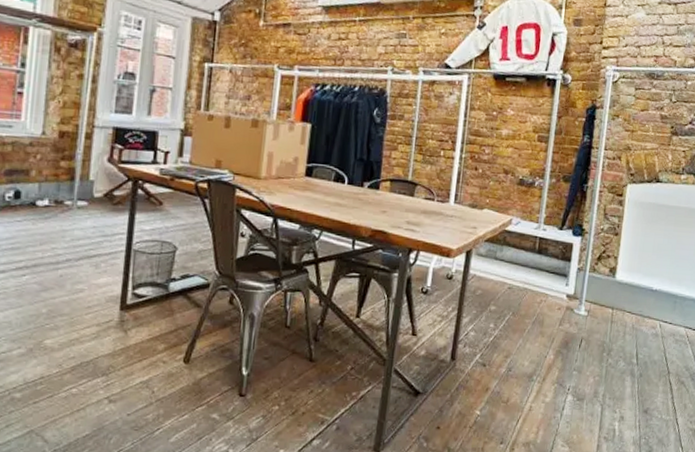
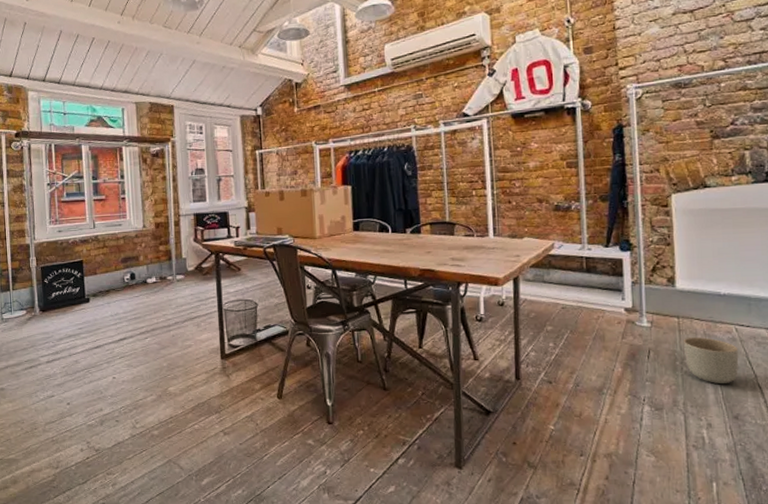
planter: none [612,330,659,379] -> present [683,337,739,385]

